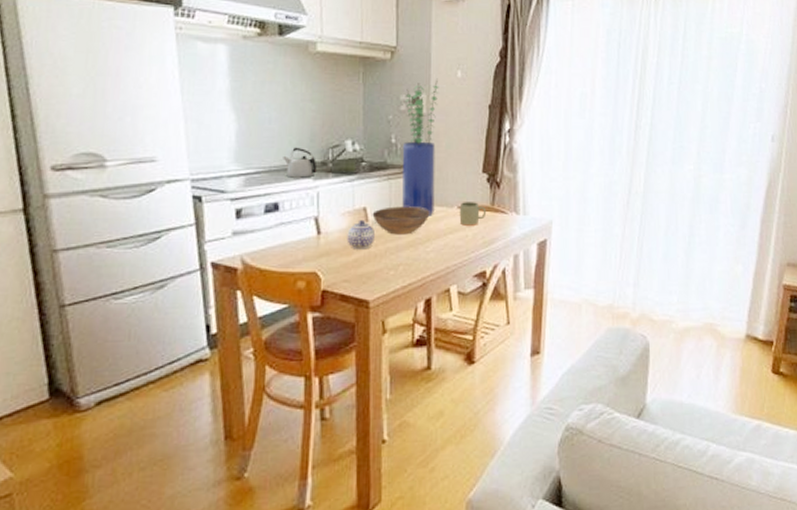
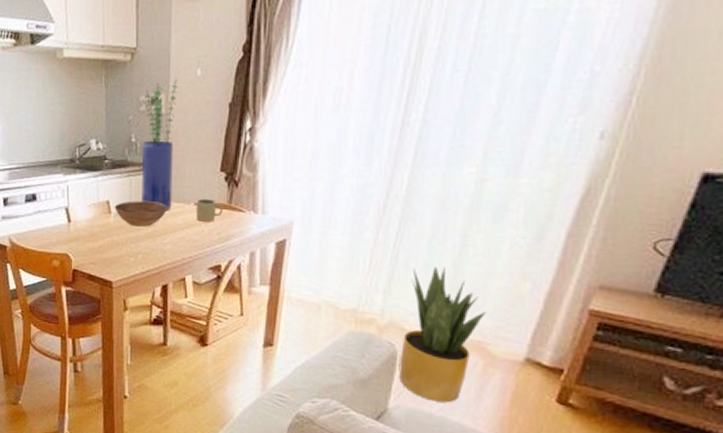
kettle: present [283,147,317,179] -> none [38,146,67,174]
teapot: present [347,219,376,250] -> none [92,211,118,238]
planter: none [652,256,714,389] -> present [399,266,486,403]

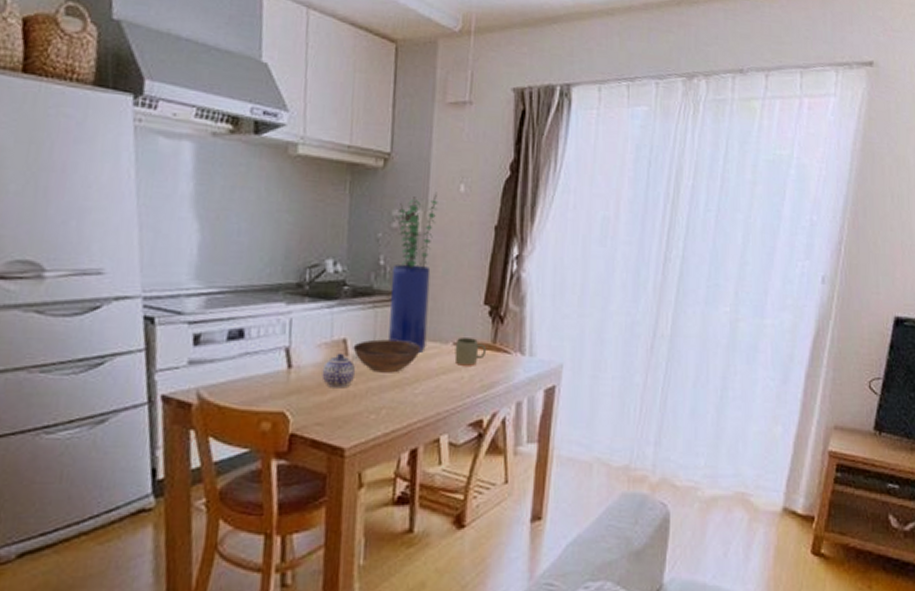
teapot: none [92,211,118,238] -> present [321,353,356,388]
planter: present [399,266,486,403] -> none [673,412,747,568]

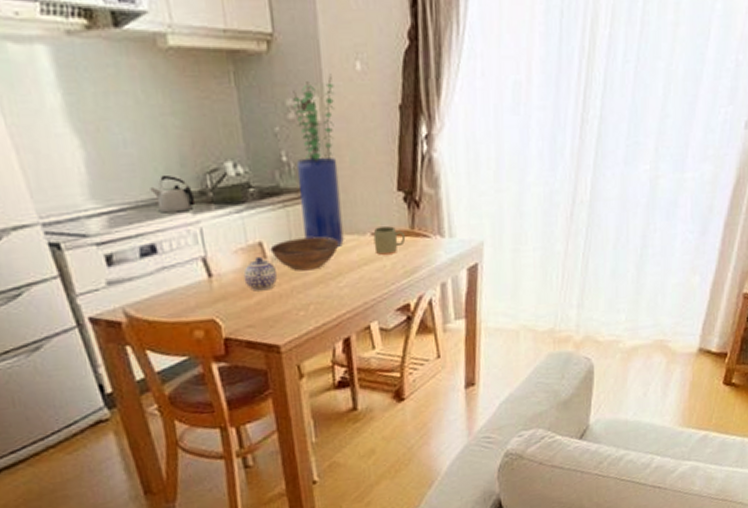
kettle: none [251,264,292,303] -> present [150,174,196,215]

